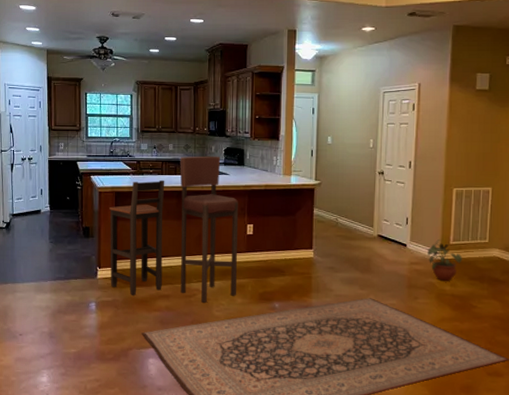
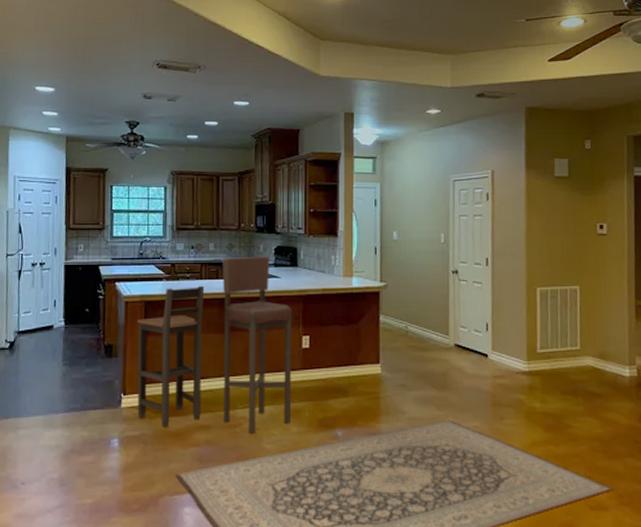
potted plant: present [426,240,463,281] -> none [511,348,552,396]

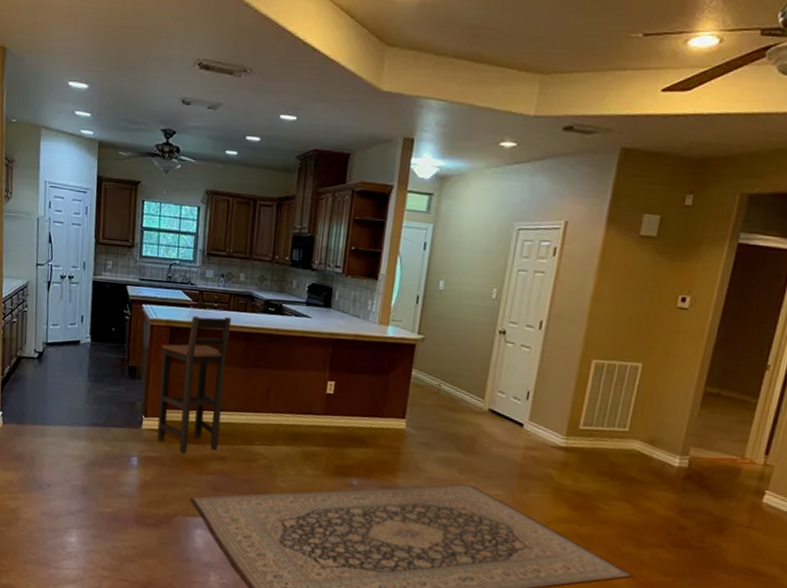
bar stool: present [222,256,292,433] -> none [240,290,320,471]

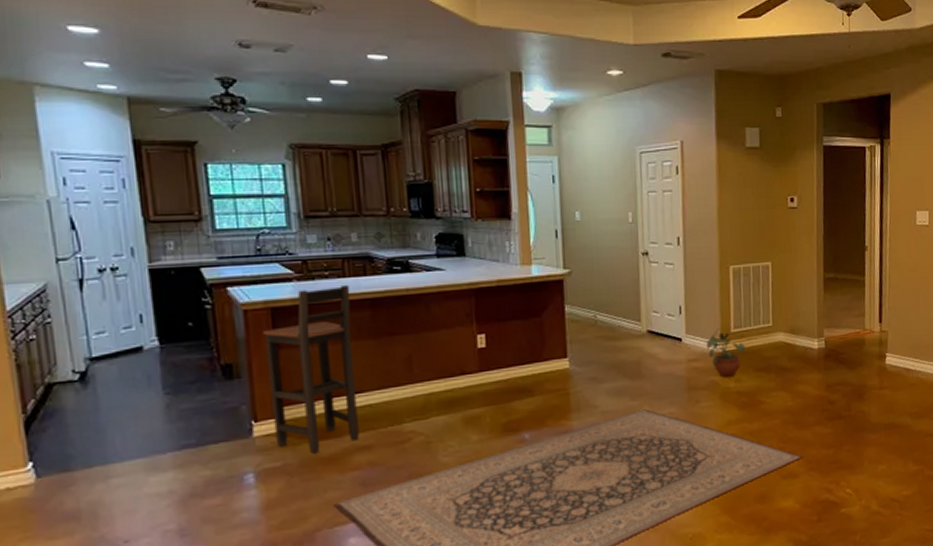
potted plant: none [548,422,593,474] -> present [705,328,746,377]

